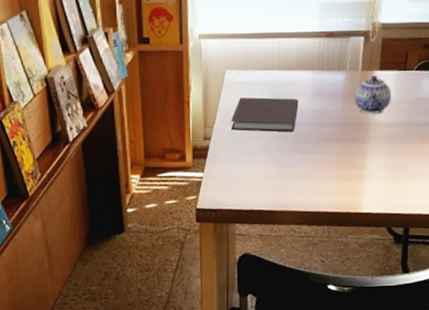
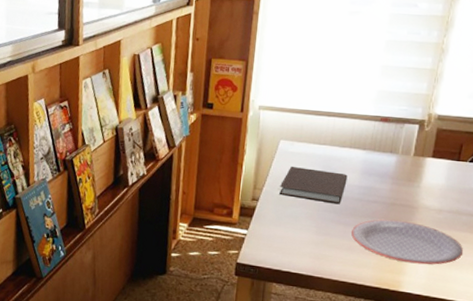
plate: none [307,140,417,183] -> present [350,219,464,265]
teapot: present [354,75,391,114] -> none [403,162,442,198]

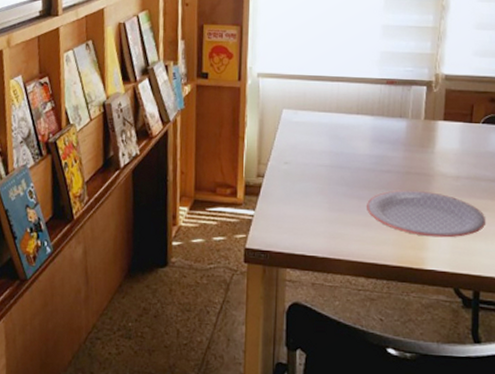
notebook: present [279,166,348,205] -> none [286,136,357,177]

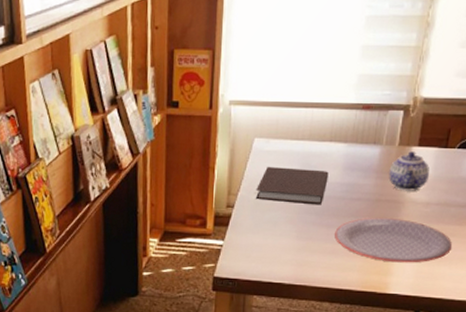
notebook: none [286,136,357,177] -> present [256,166,329,205]
teapot: none [417,125,456,165] -> present [388,151,429,191]

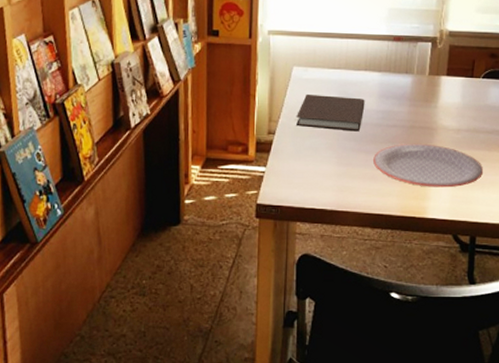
teapot: present [388,151,429,191] -> none [421,80,458,118]

